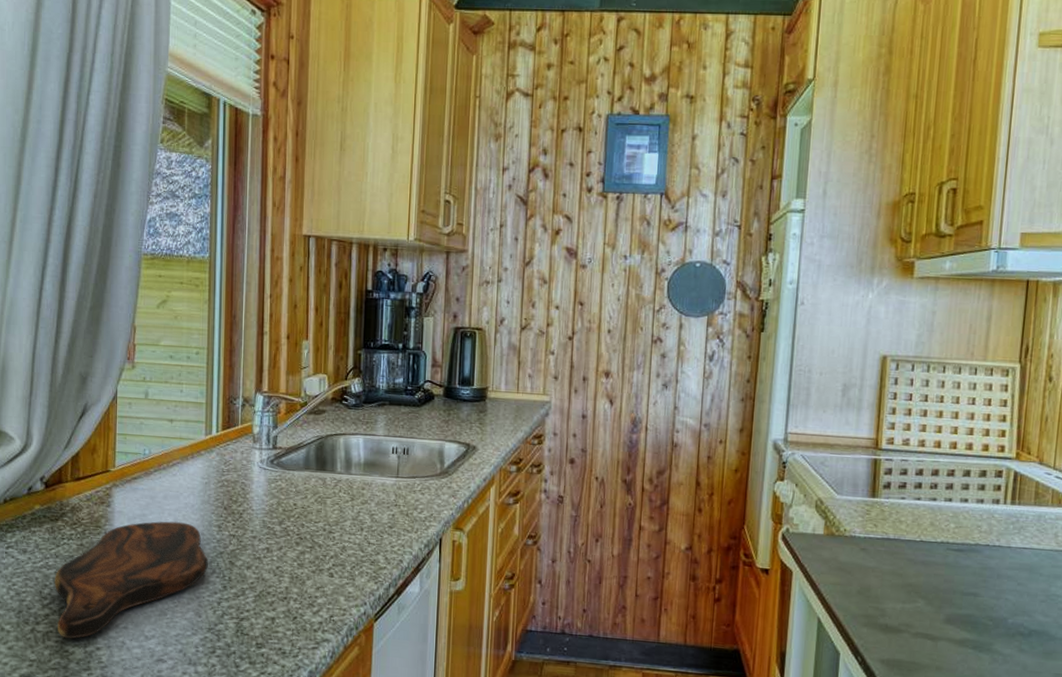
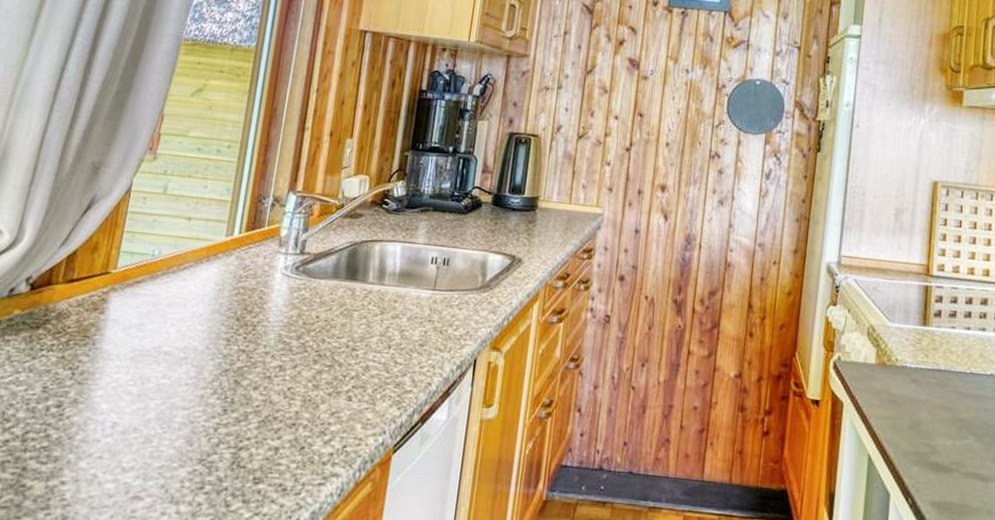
cutting board: present [54,521,208,639] -> none [16,332,210,471]

